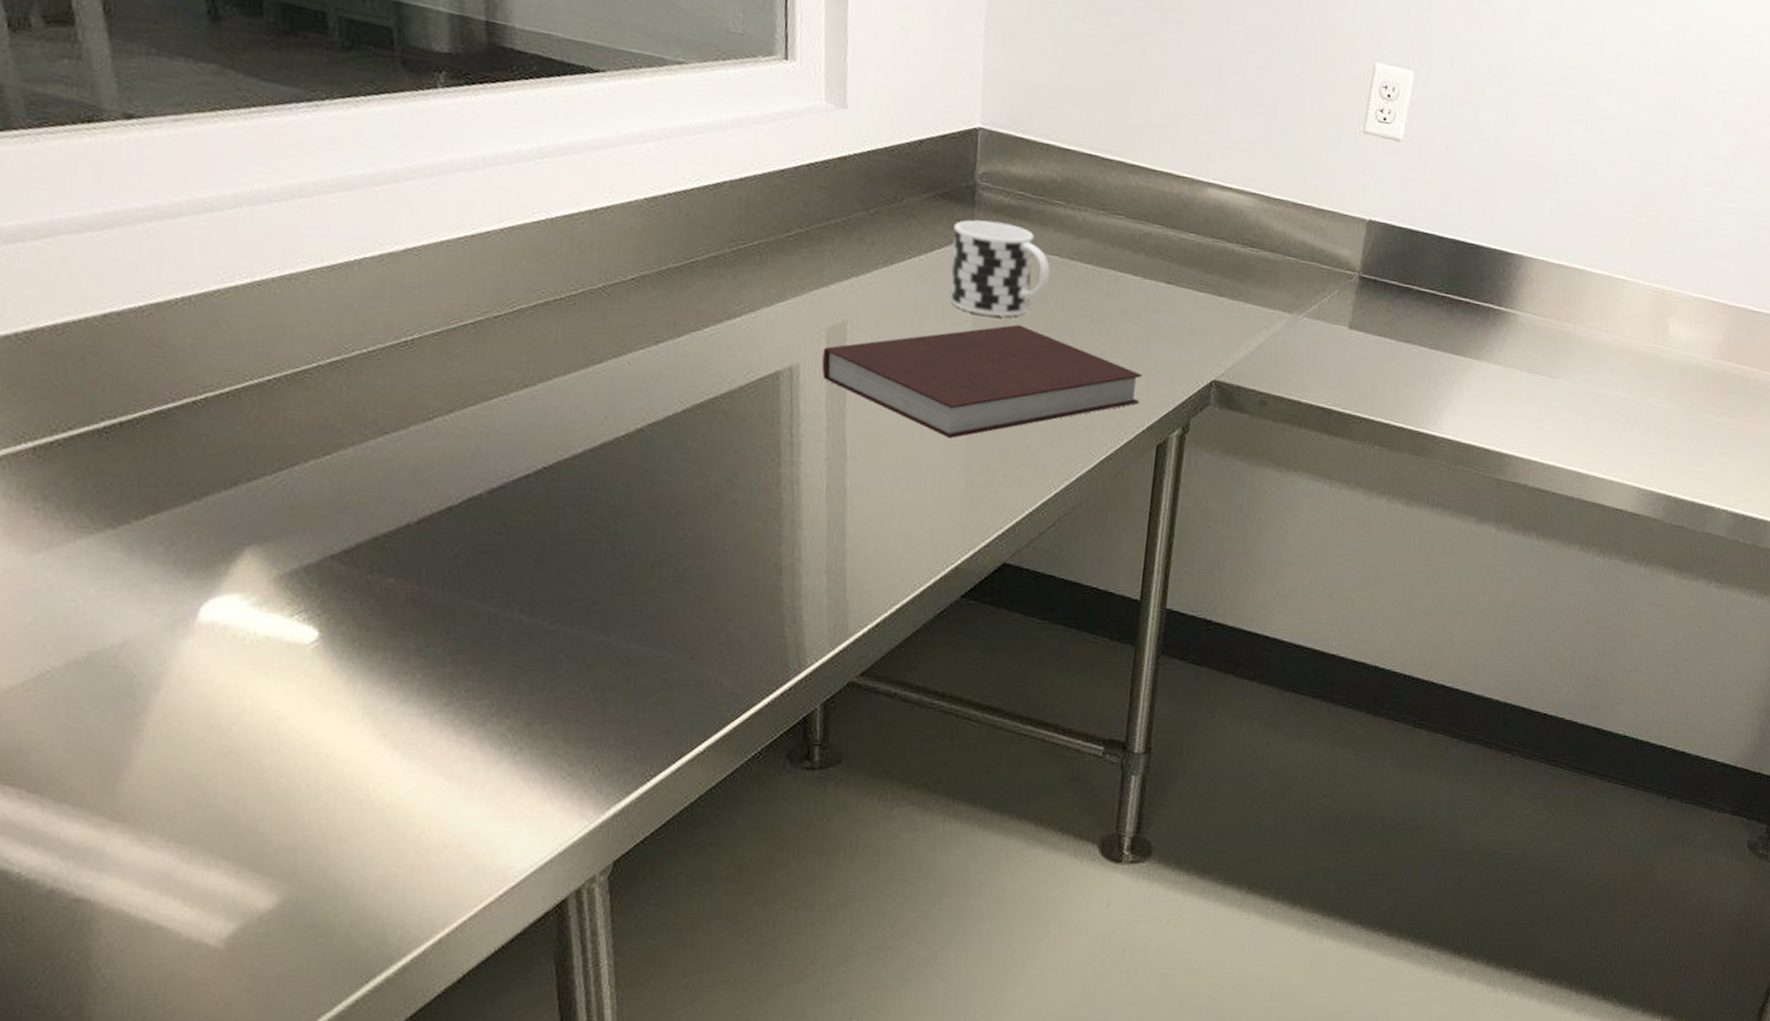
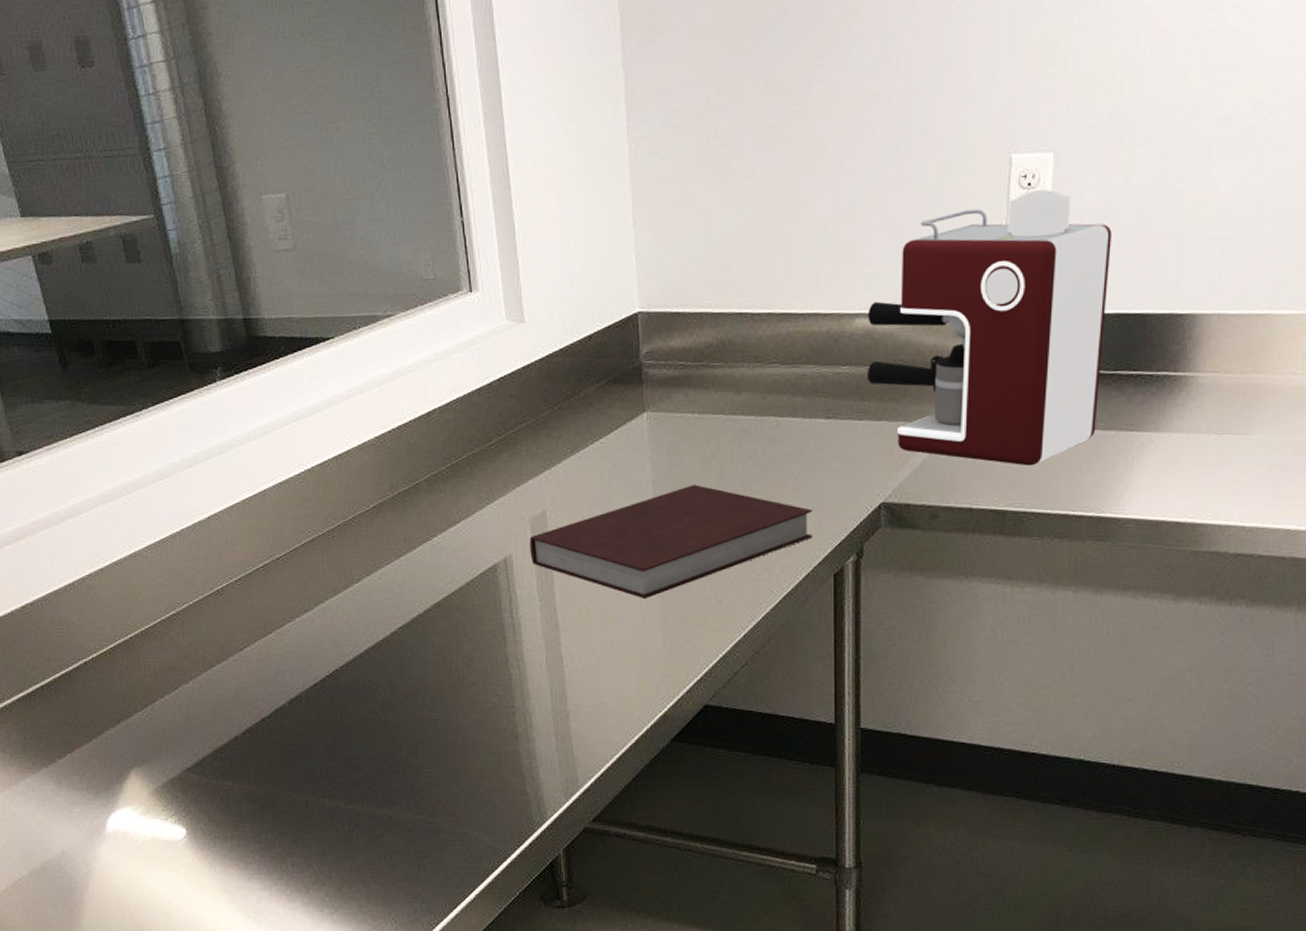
cup: present [950,219,1050,317] -> none [627,393,716,482]
coffee maker: none [1212,102,1458,371] -> present [866,189,1112,467]

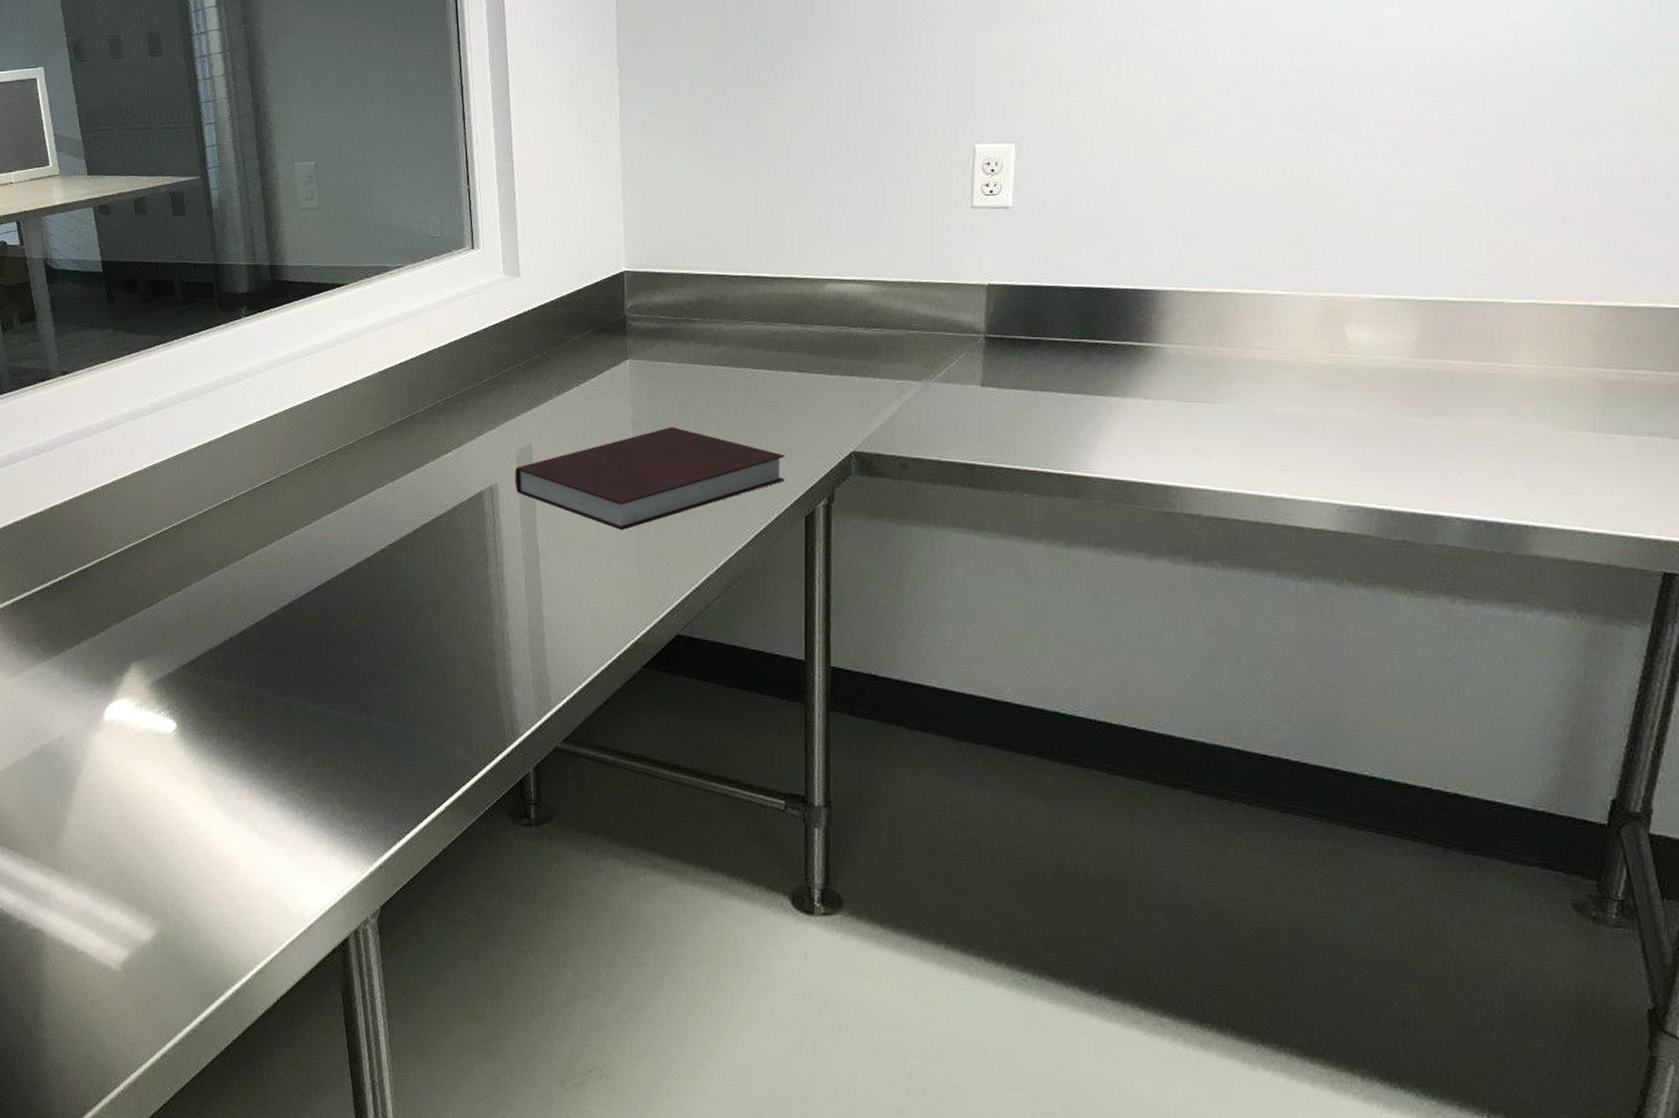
coffee maker: present [866,189,1112,467] -> none [838,176,1073,424]

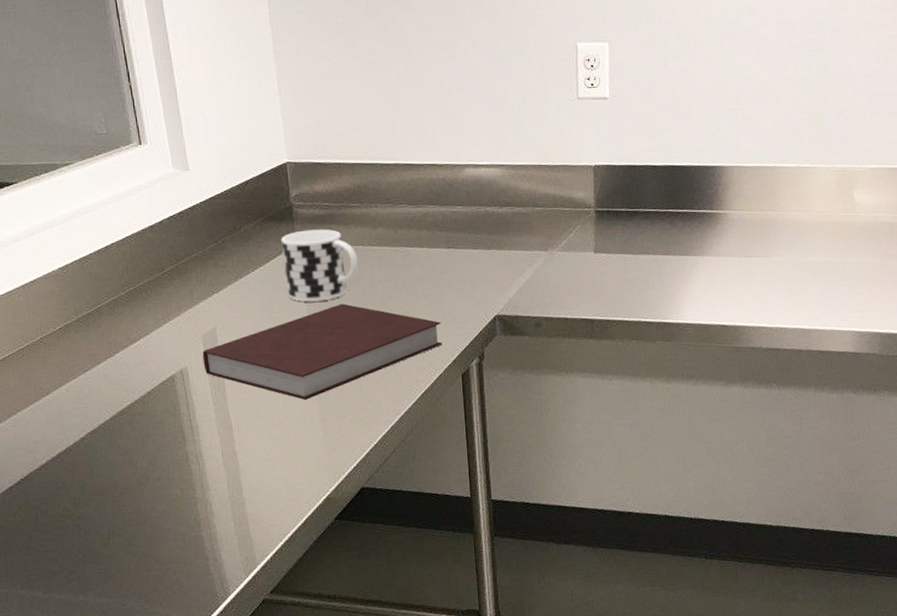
cup: none [610,344,694,423] -> present [281,229,358,302]

